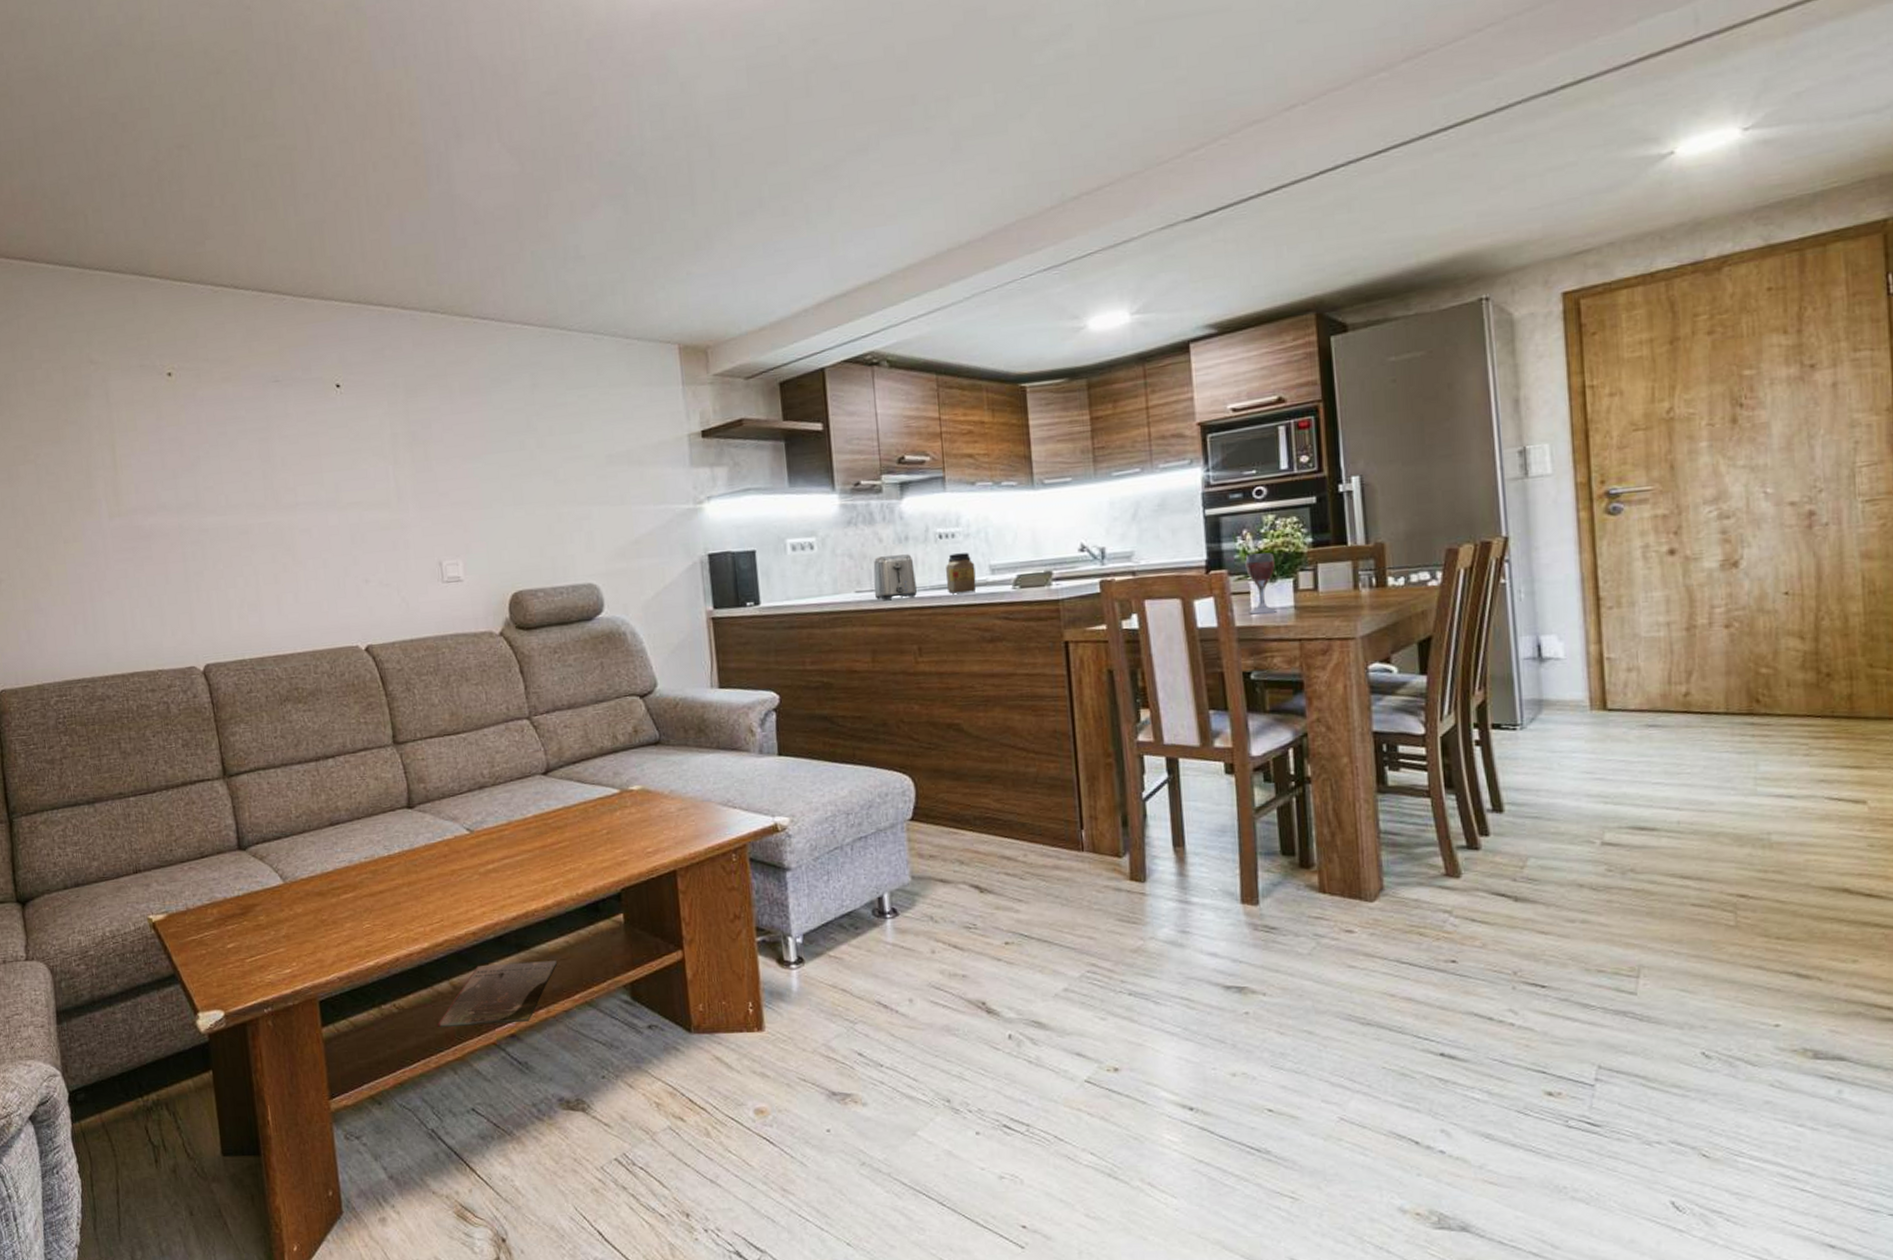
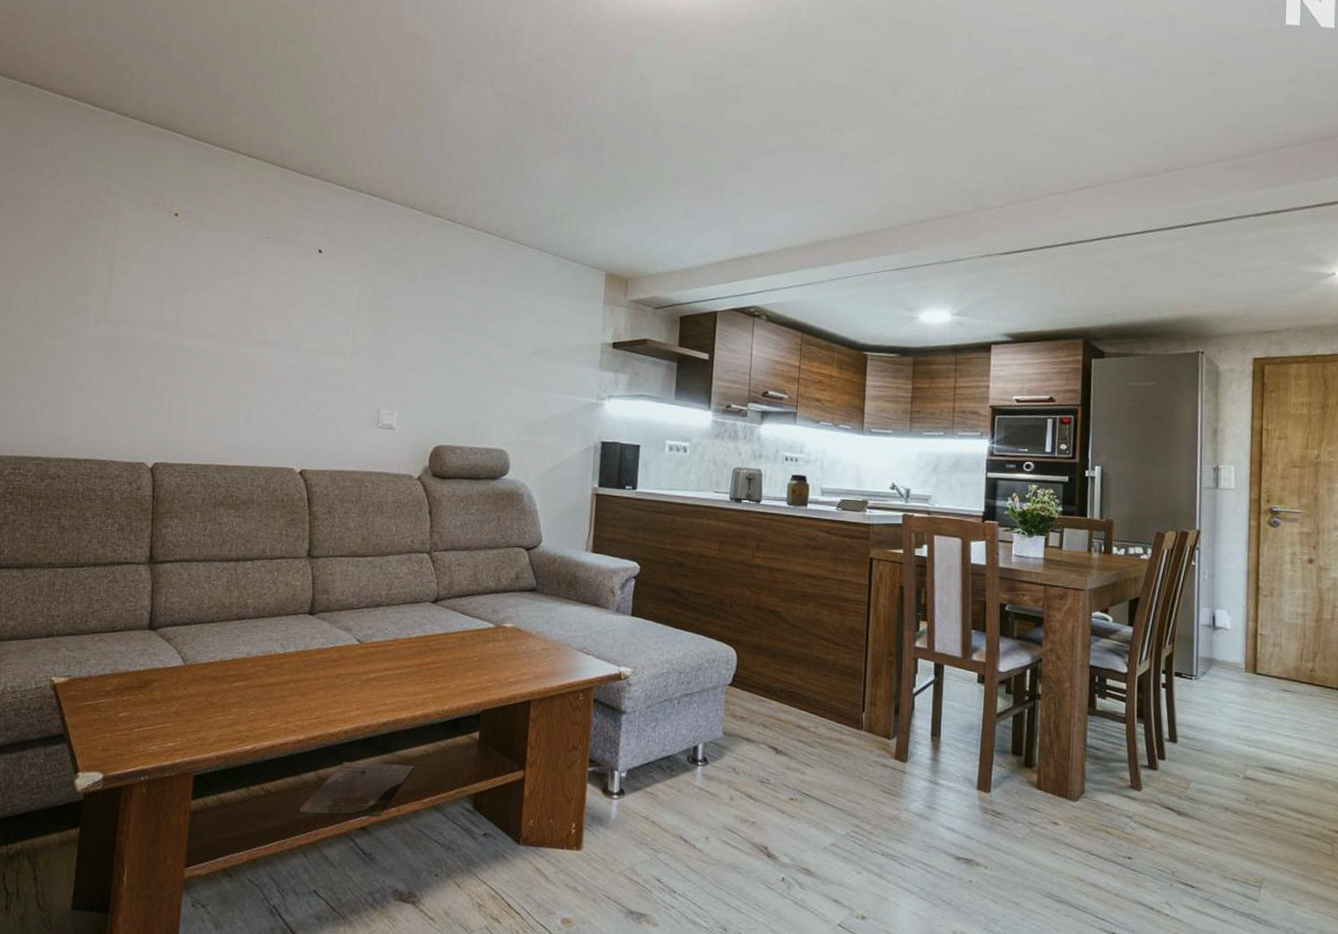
cup: present [1245,552,1278,615] -> none [1010,512,1034,562]

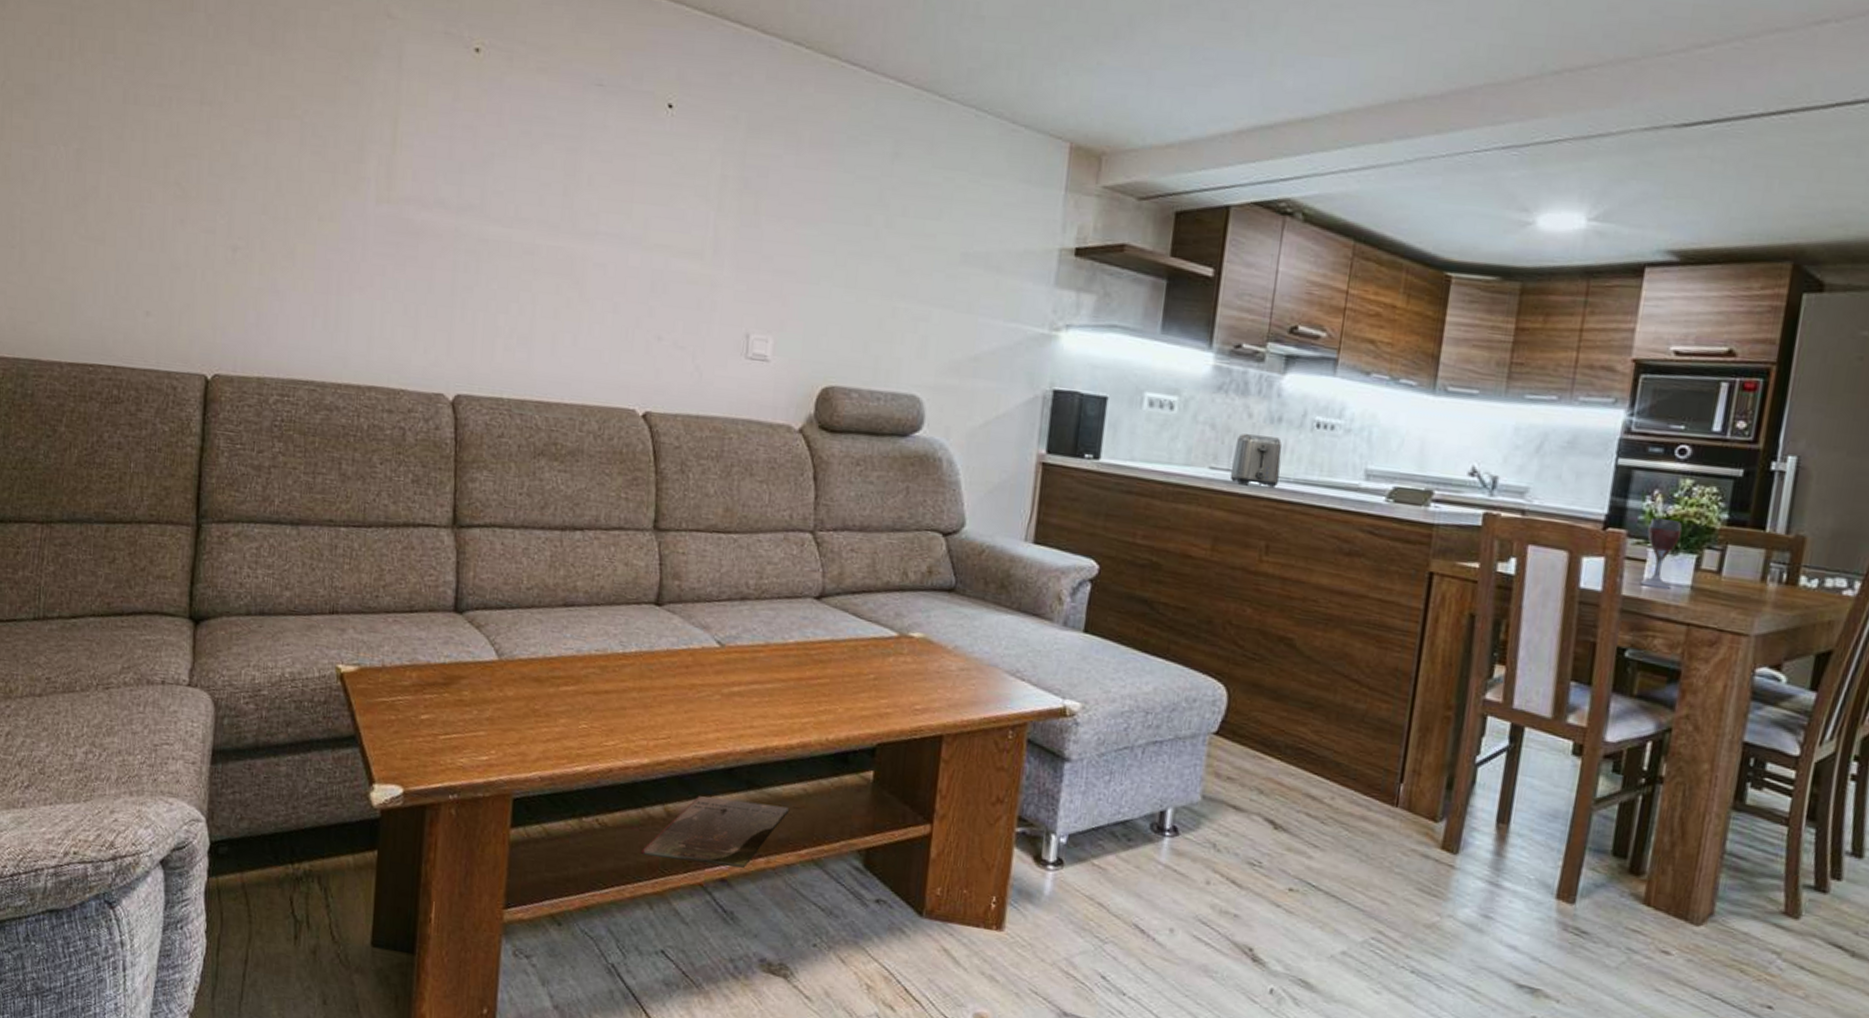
jar: present [786,474,810,508] -> none [1313,448,1350,496]
cup: none [1010,512,1034,562] -> present [1639,518,1683,590]

